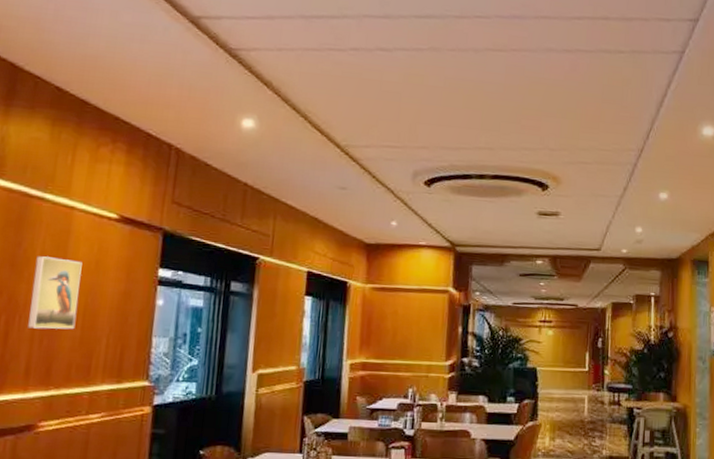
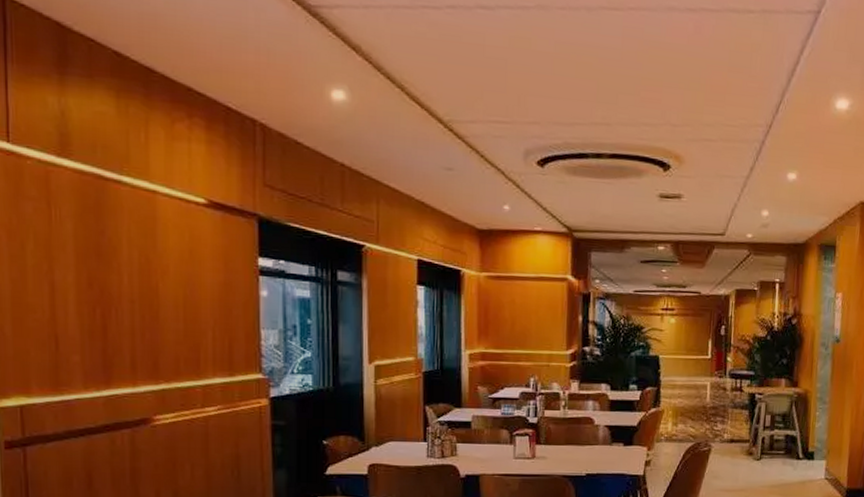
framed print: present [28,256,83,330] -> none [123,245,177,322]

